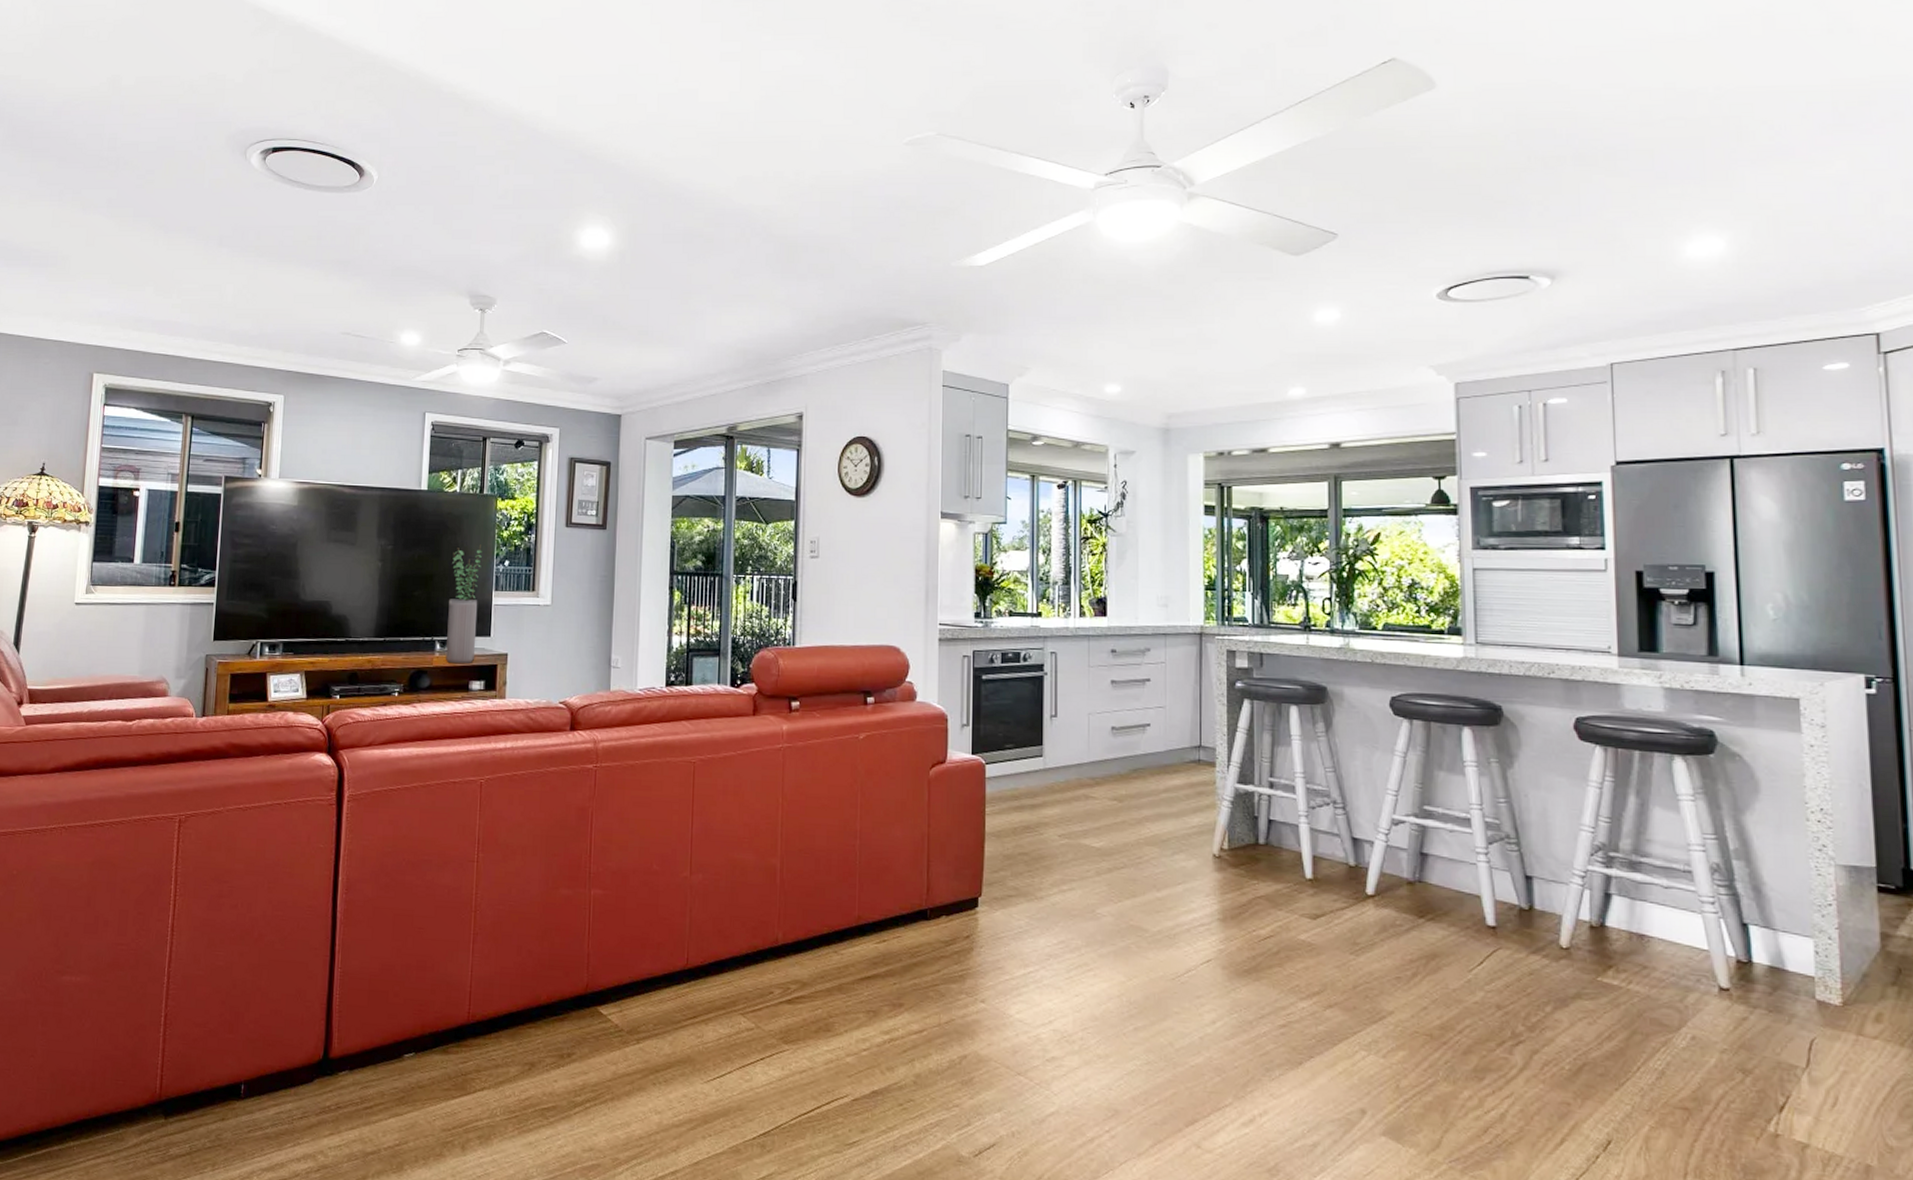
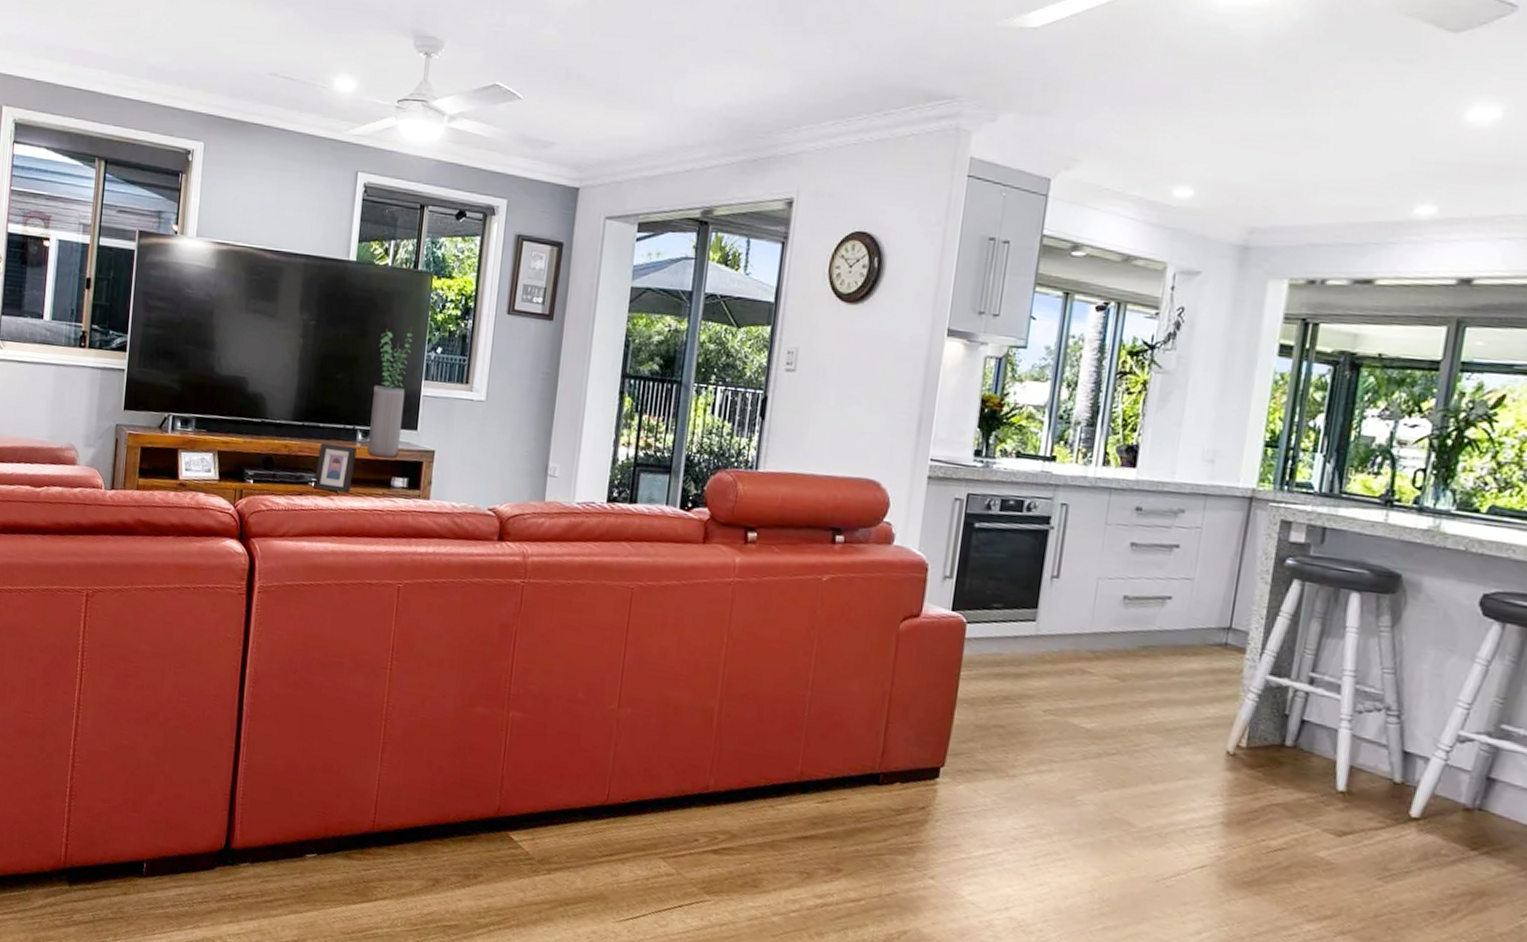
picture frame: none [397,655,436,700] -> present [314,442,357,494]

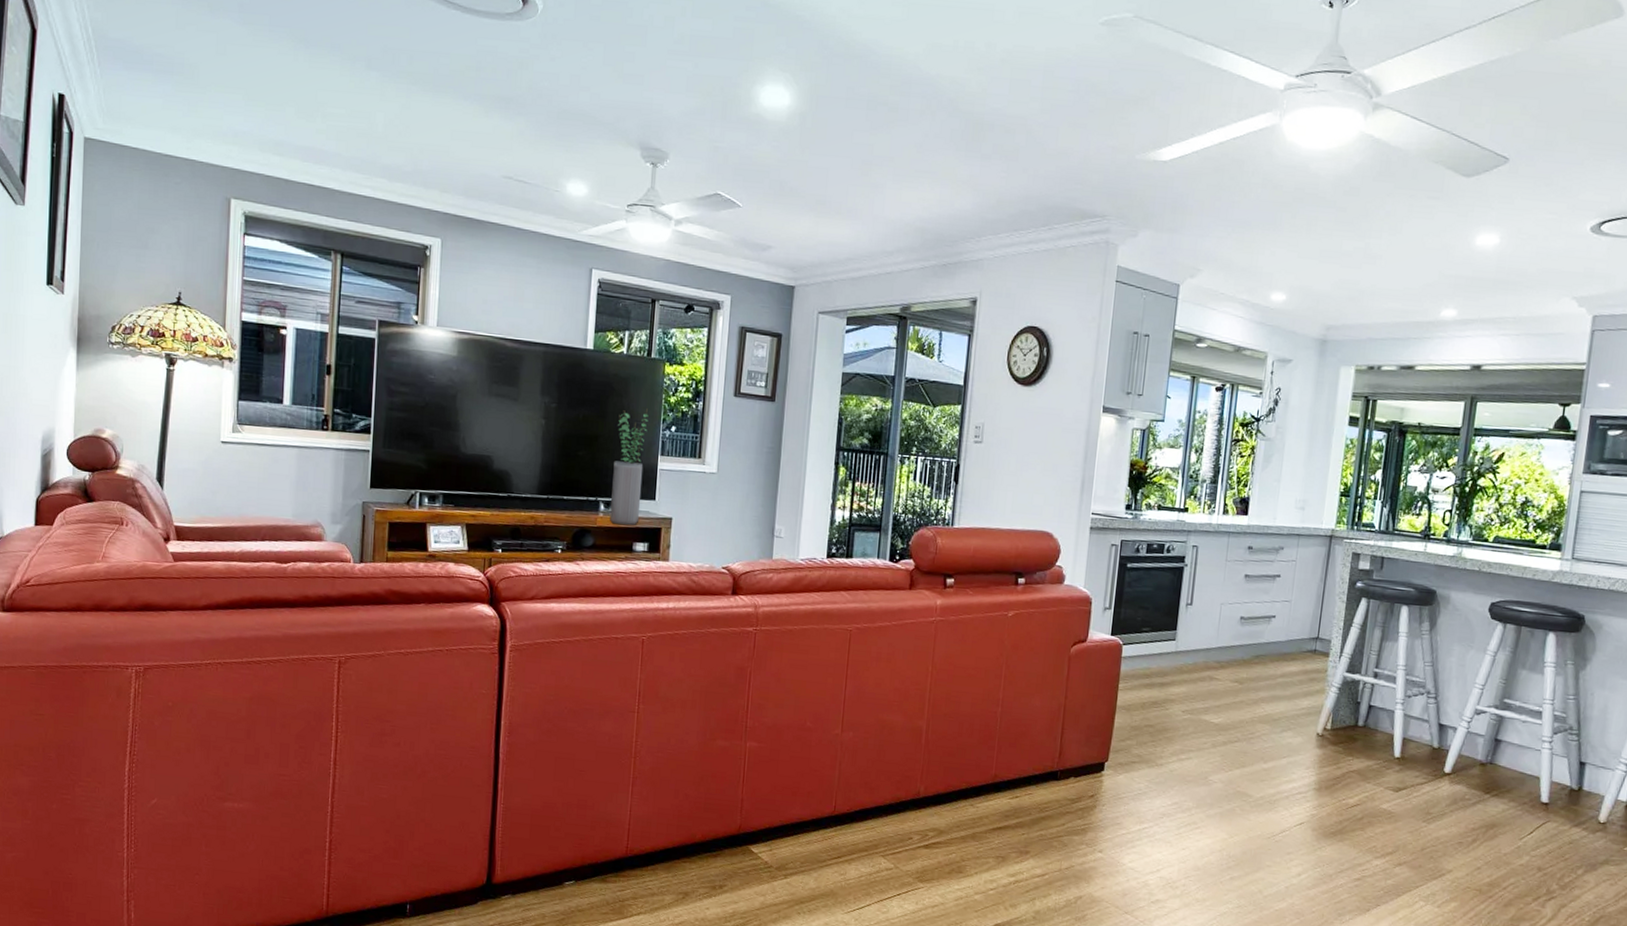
picture frame: present [314,442,357,494] -> none [560,513,600,559]

